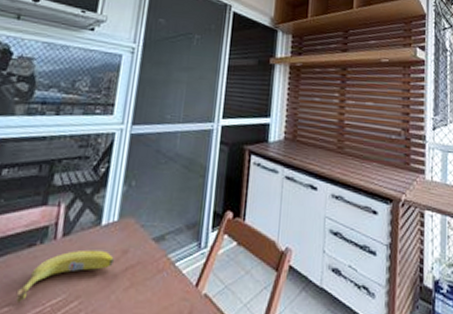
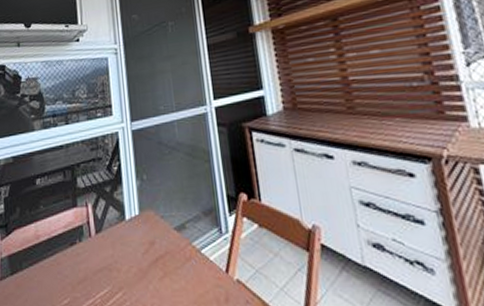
fruit: present [16,250,114,302] -> none [70,243,144,295]

